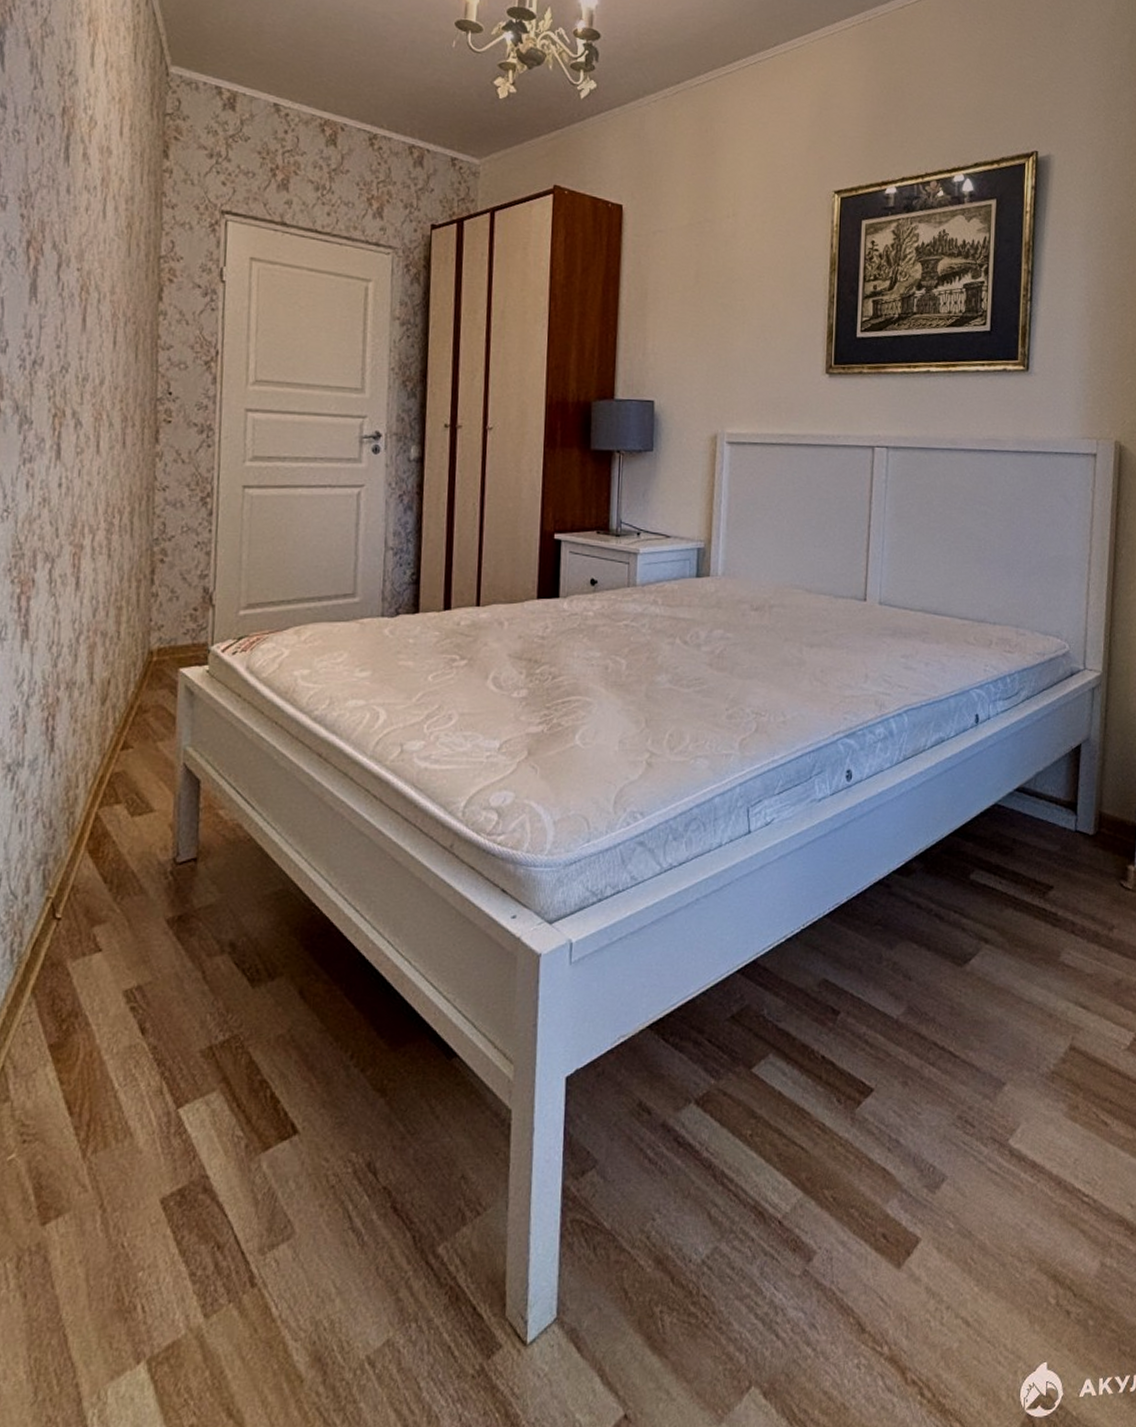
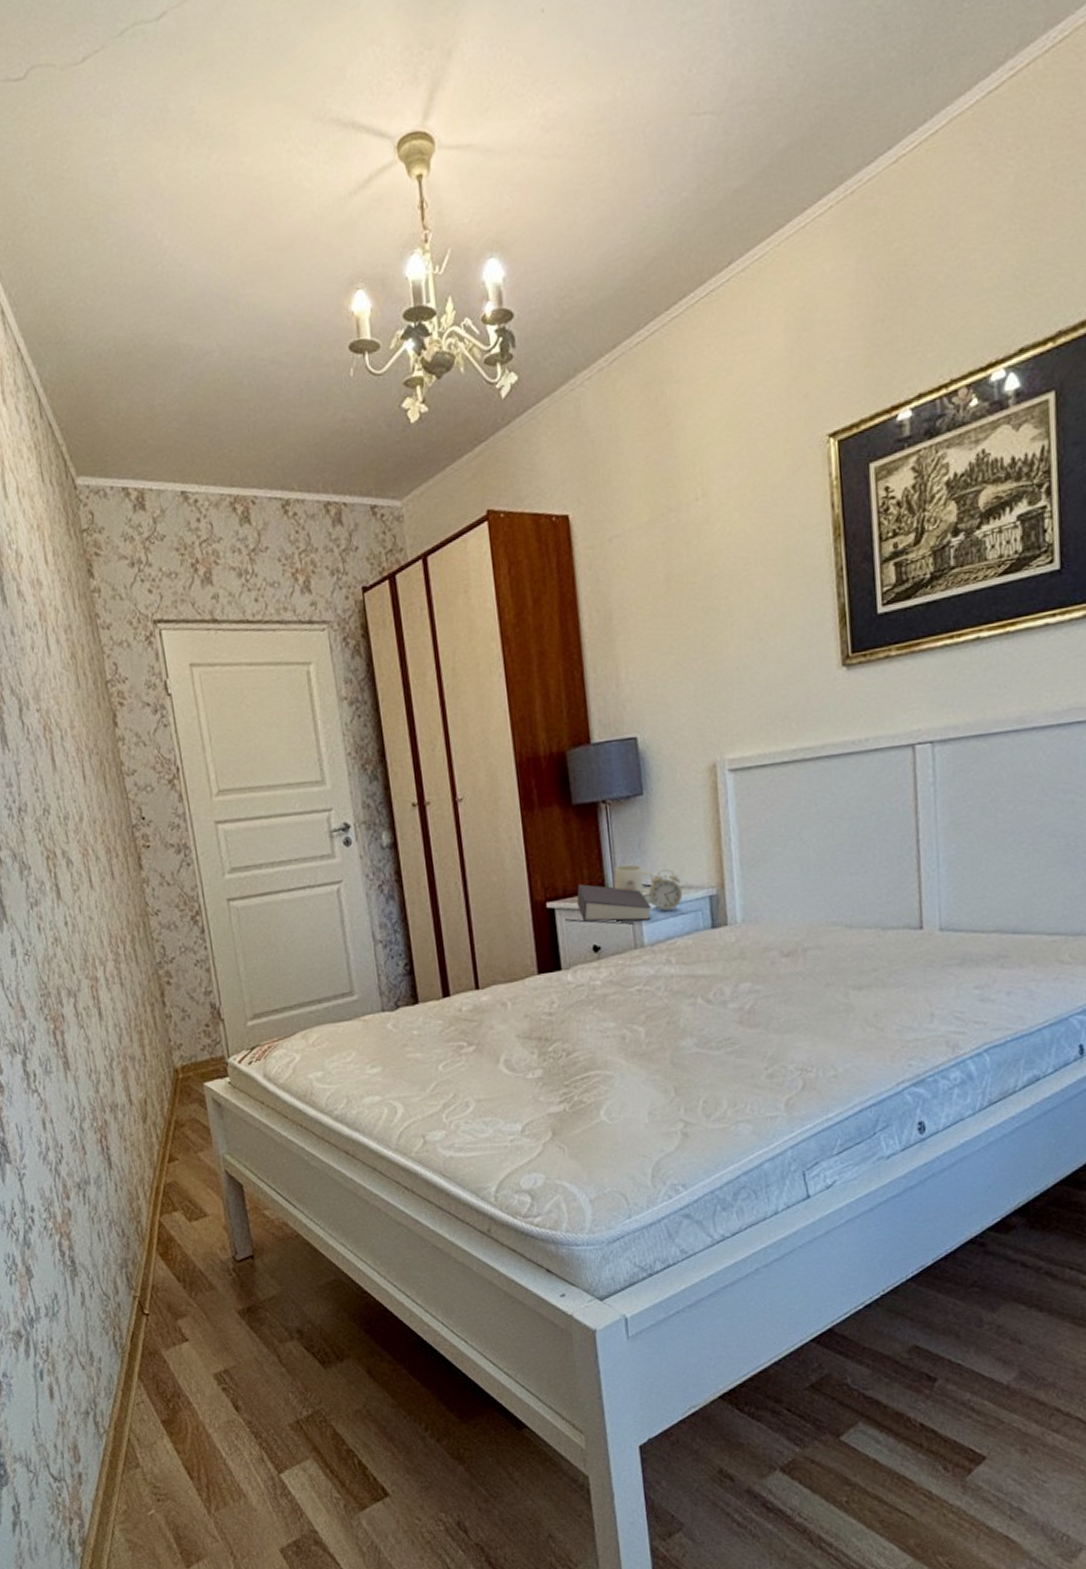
book: none [582,522,647,562] -> present [576,884,652,923]
mug: none [616,510,654,539] -> present [612,864,655,895]
alarm clock: none [646,519,676,557] -> present [649,869,683,911]

